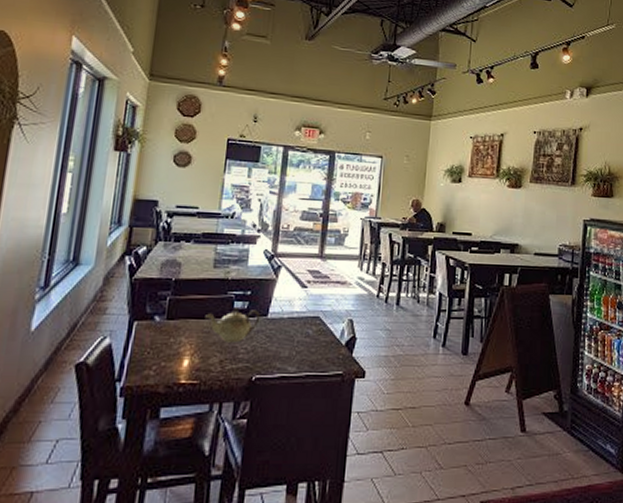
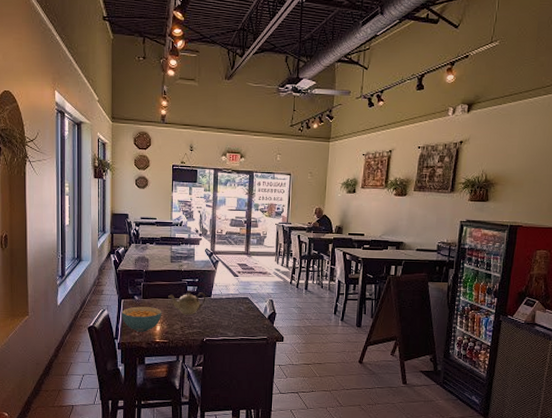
cereal bowl: none [131,331,195,369] -> present [121,306,162,332]

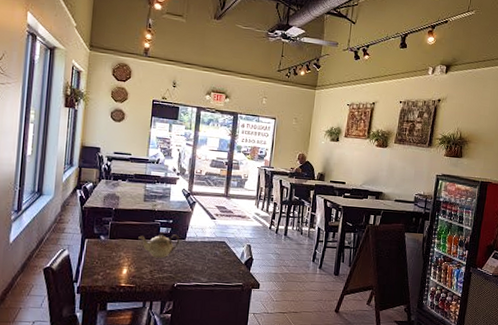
cereal bowl: present [121,306,162,332] -> none [84,247,131,275]

